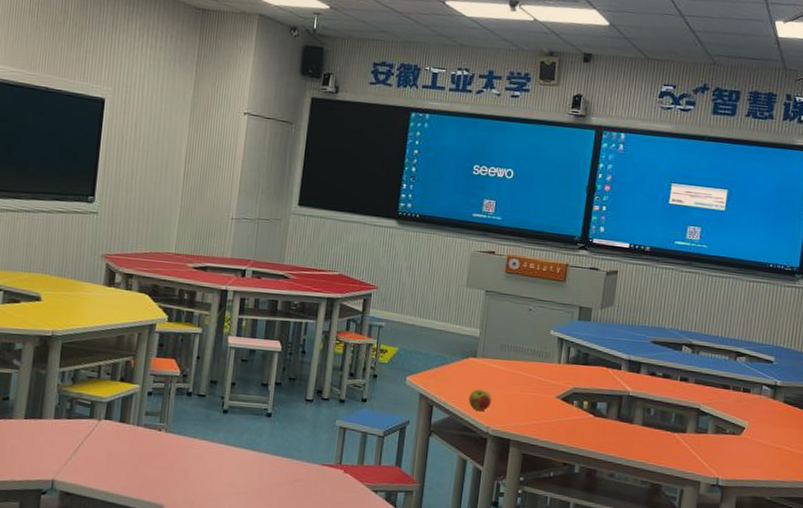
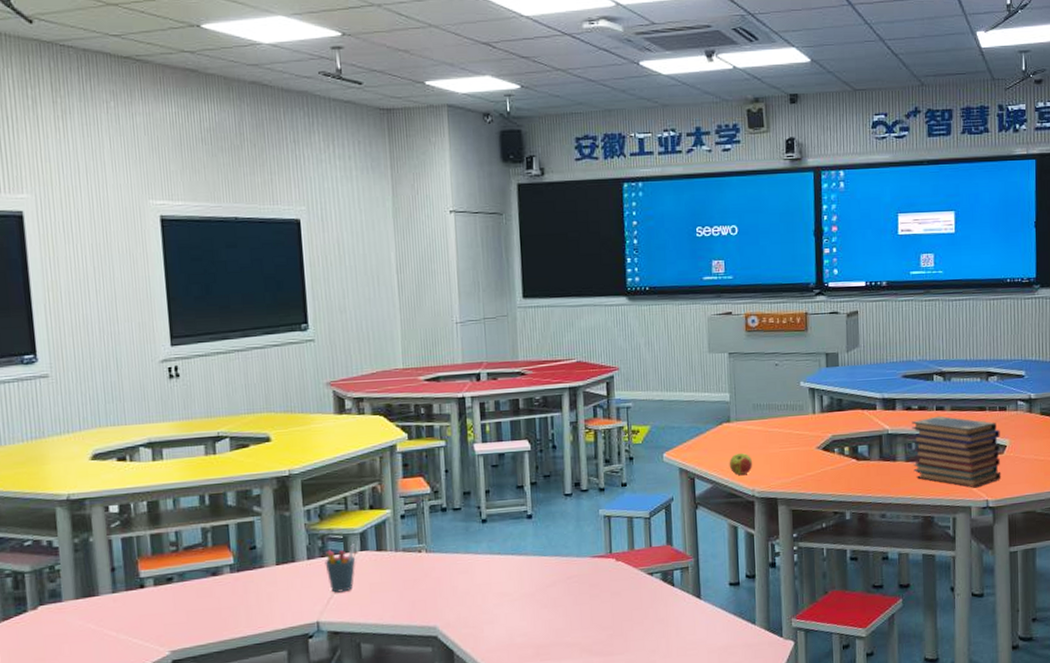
pen holder: none [69,411,101,456] -> present [325,544,356,593]
book stack: none [648,386,741,464] -> present [912,416,1002,488]

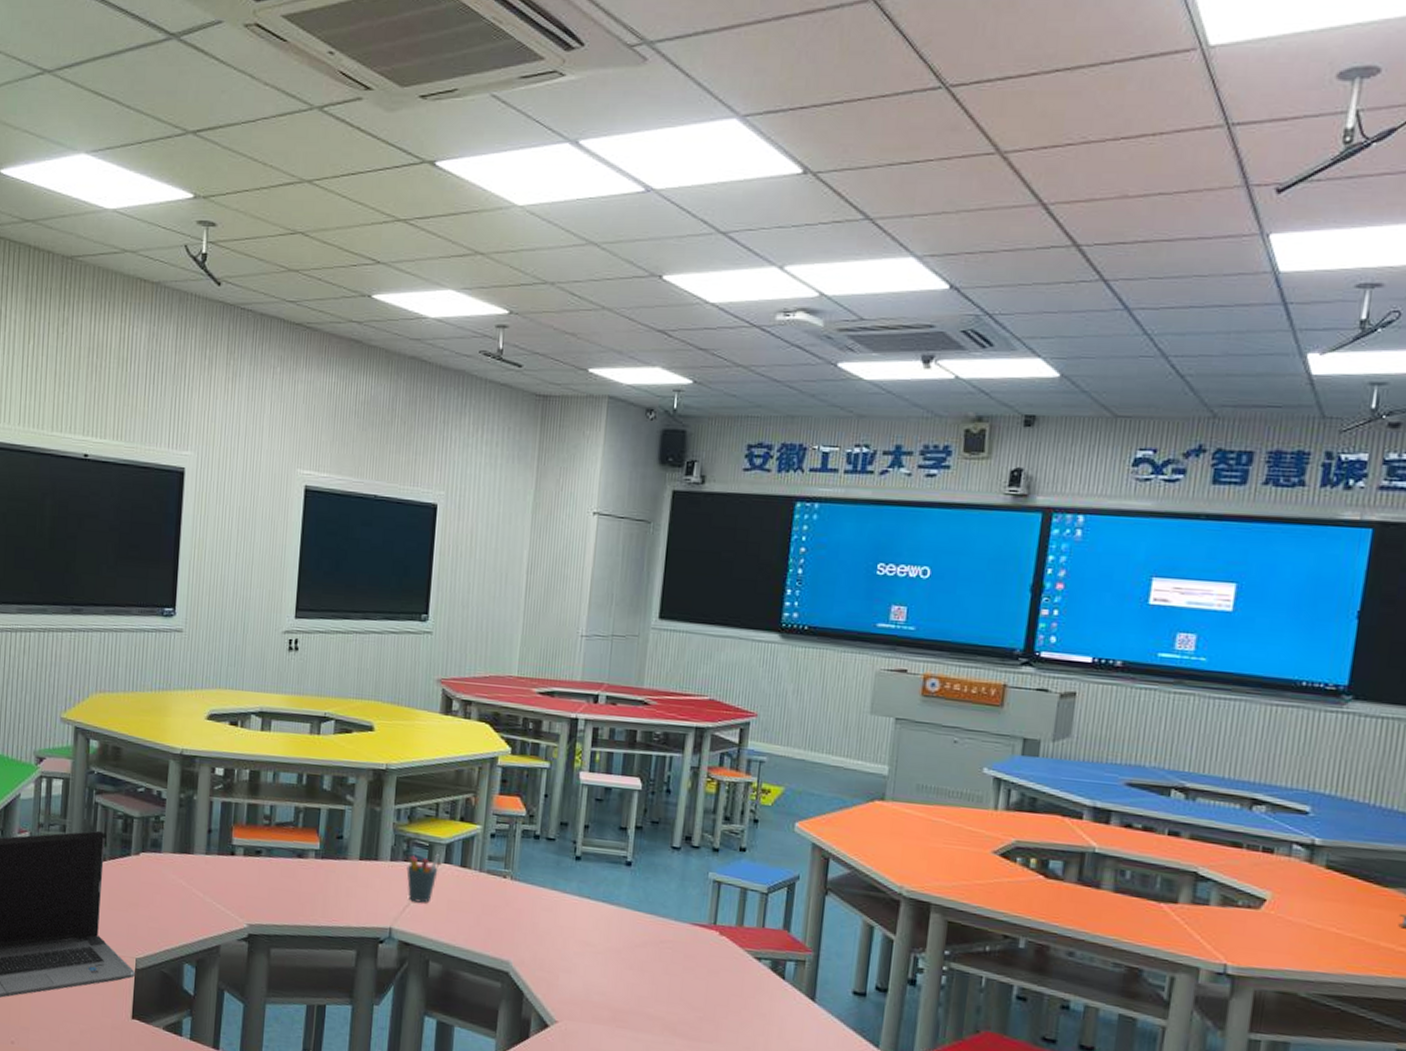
apple: present [729,452,753,475] -> none [874,839,907,866]
book stack: present [912,416,1002,488] -> none [1123,842,1260,946]

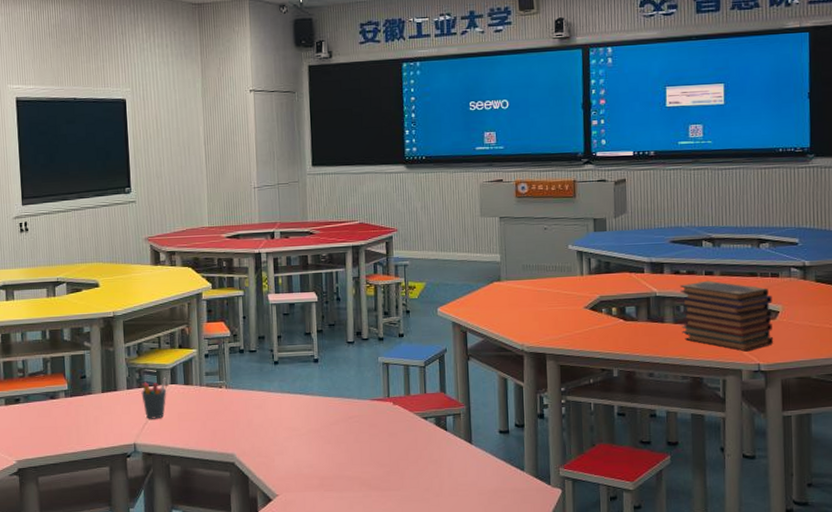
book stack: none [1123,842,1260,946] -> present [680,280,774,352]

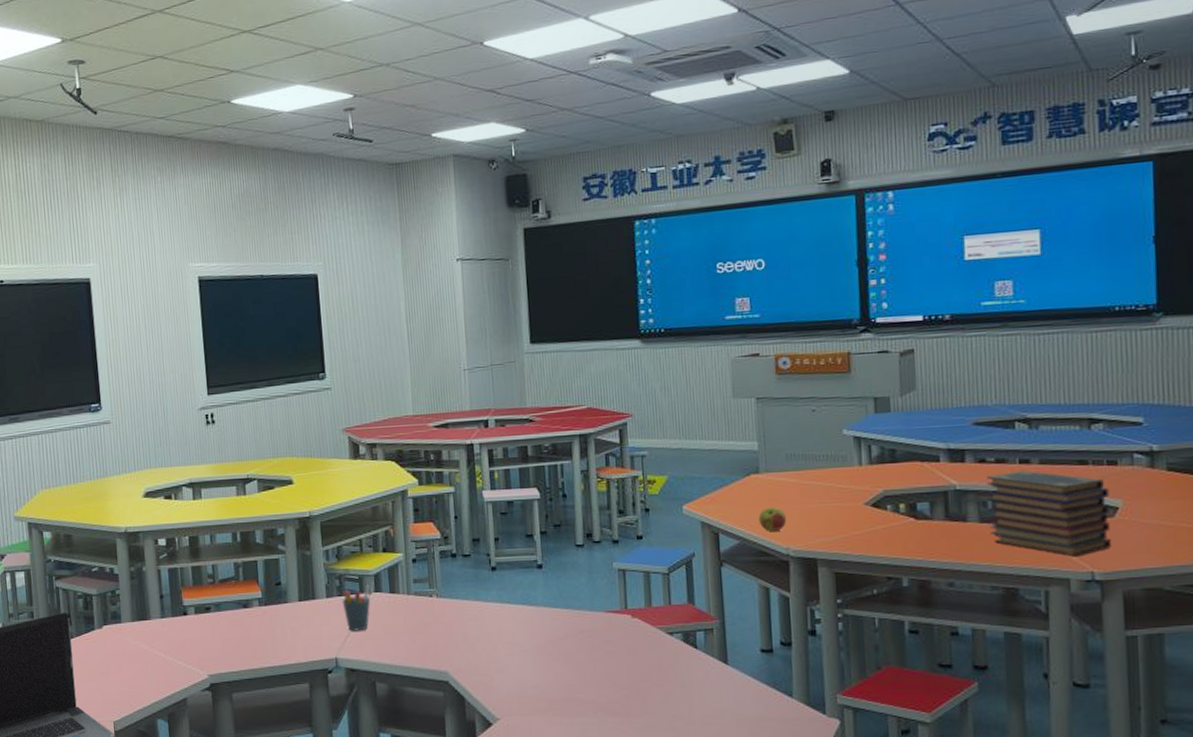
apple: none [499,310,523,330] -> present [758,507,787,531]

